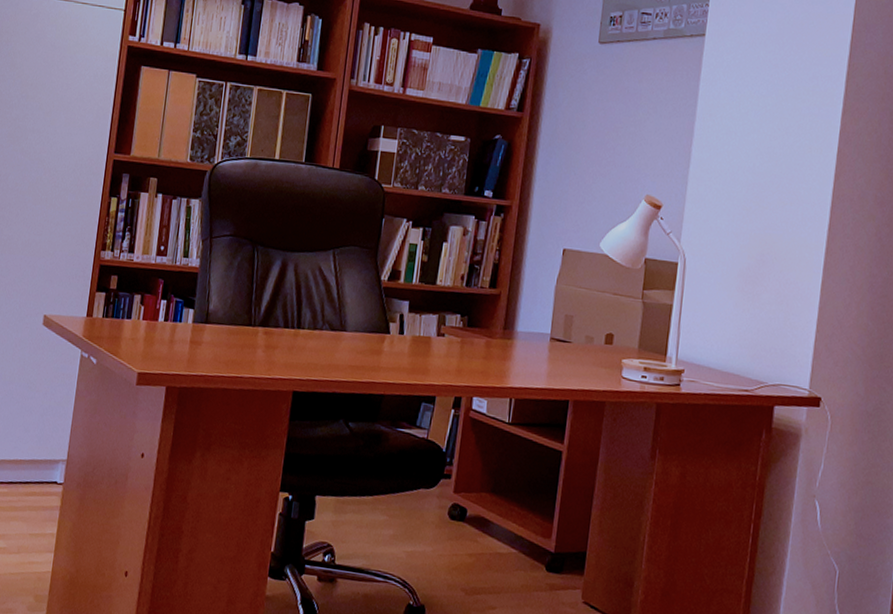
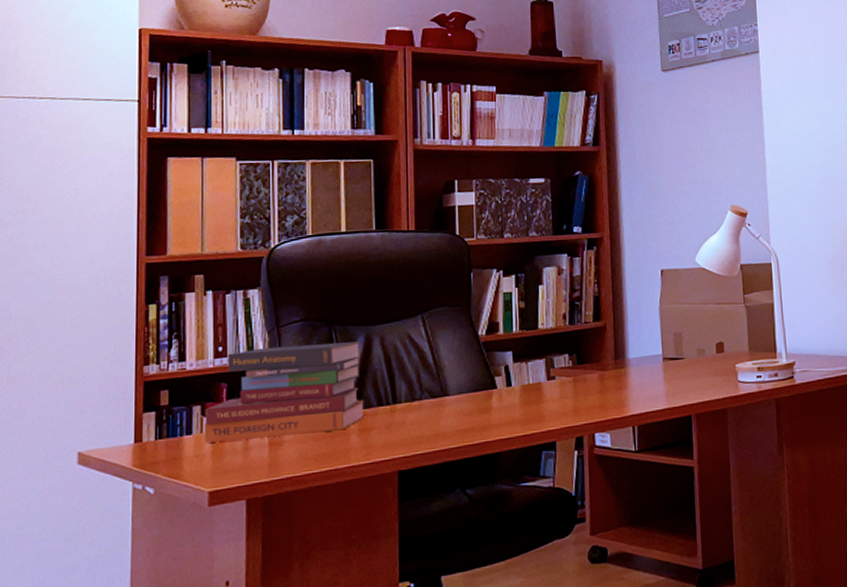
books: none [140,253,277,343] -> present [203,341,364,443]

